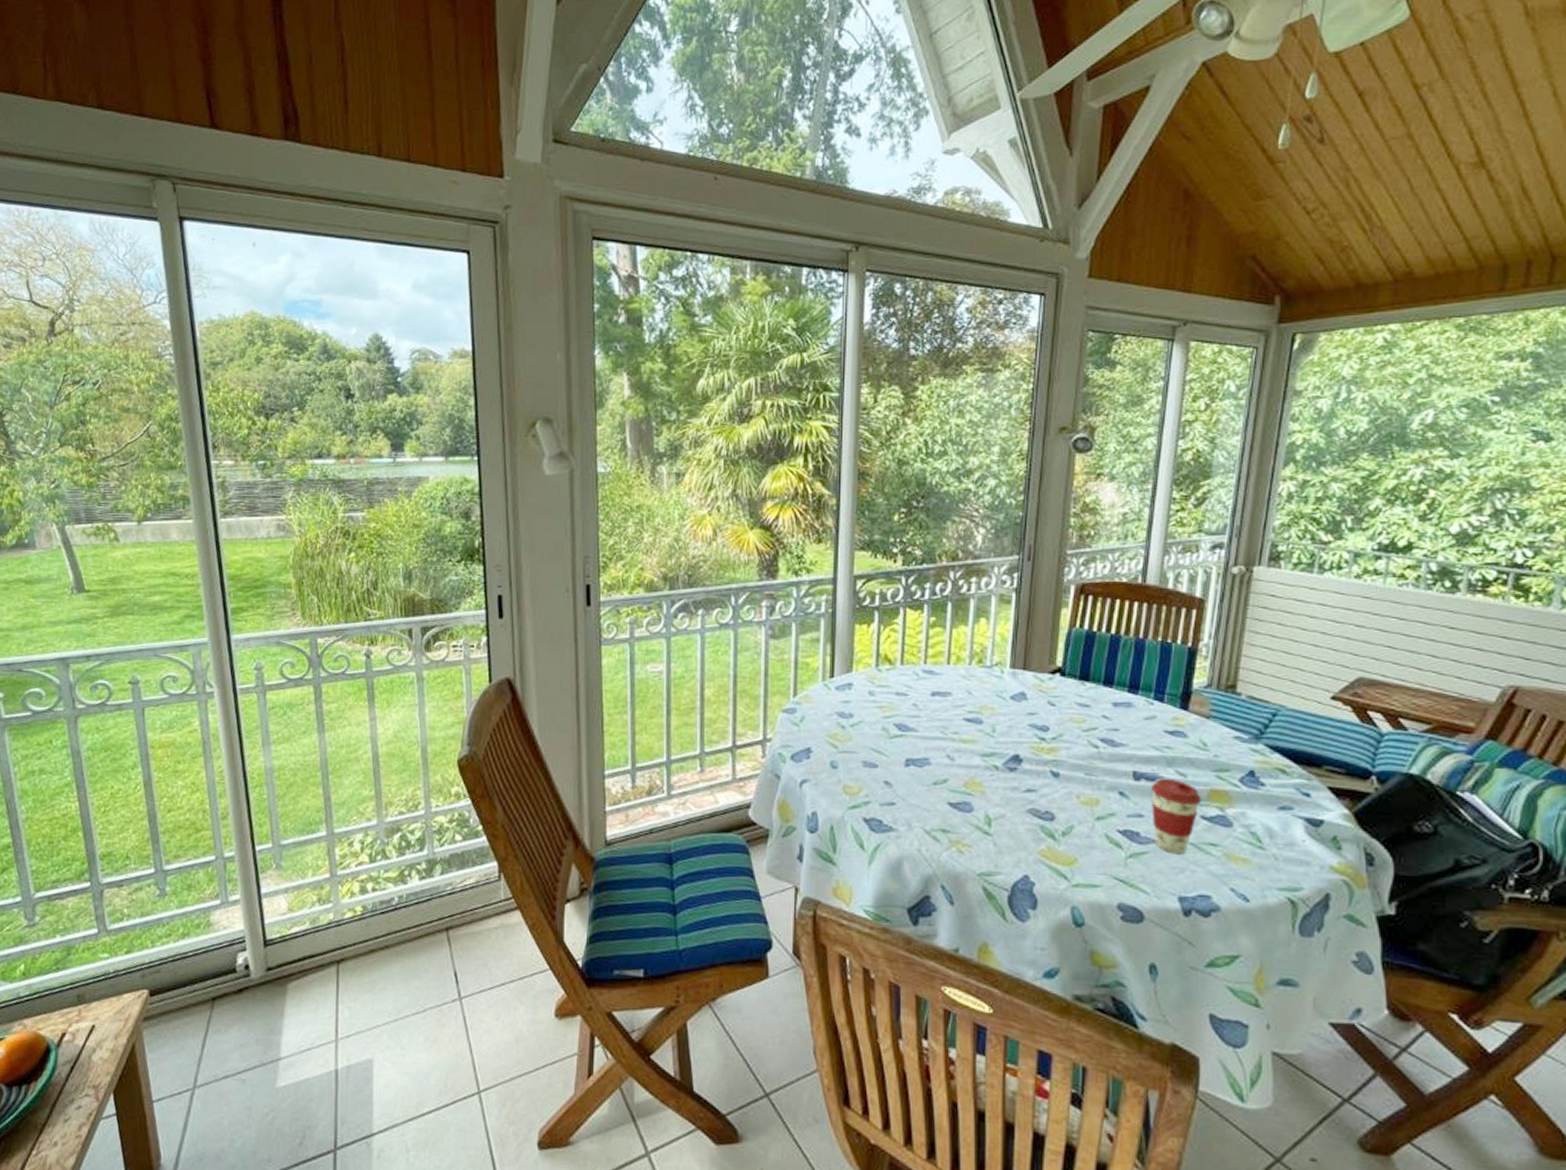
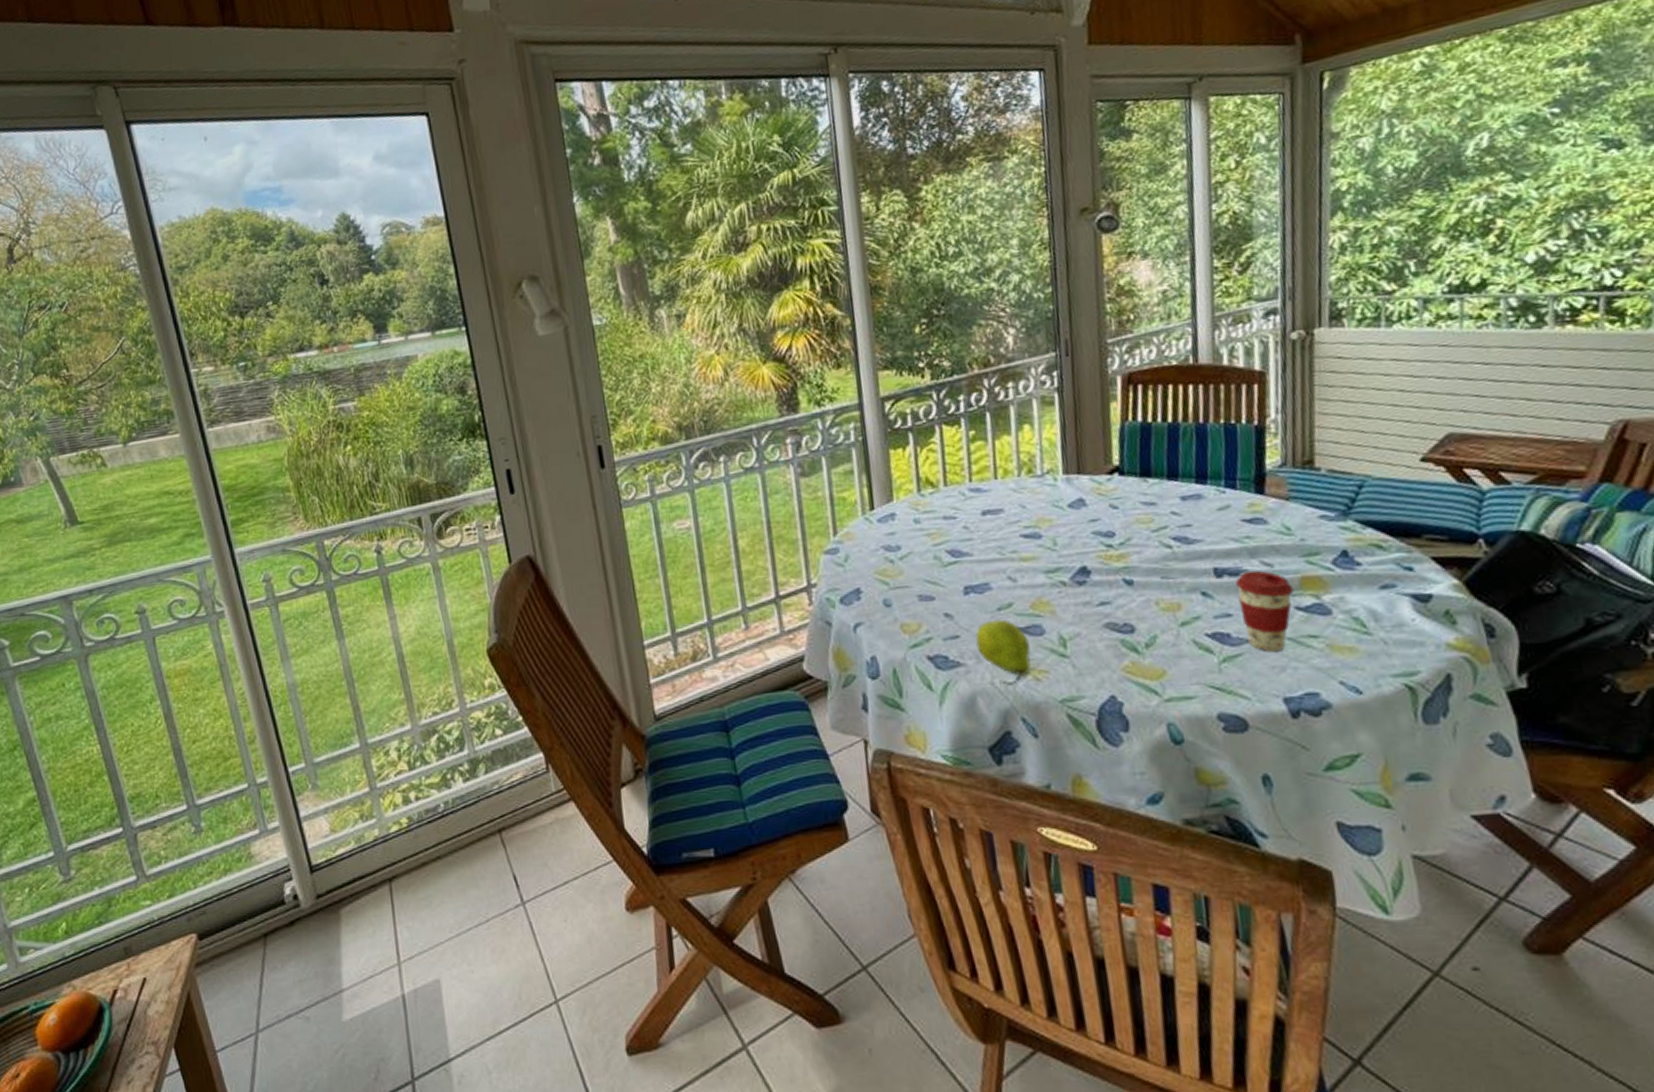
fruit: none [909,792,958,854] -> present [975,619,1031,685]

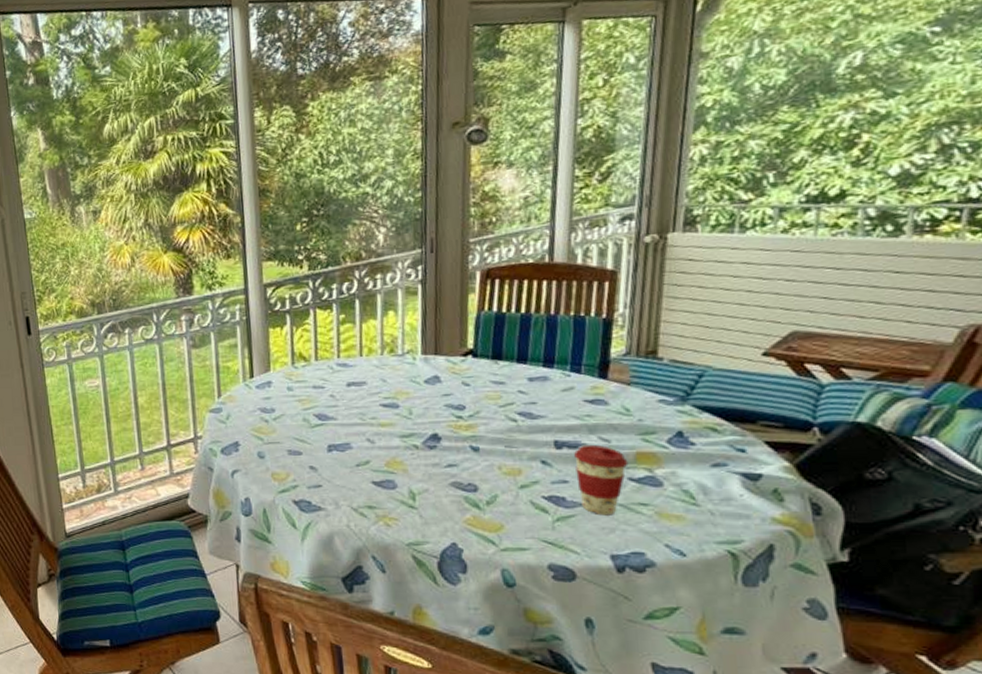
fruit: present [975,619,1031,685] -> none [335,474,383,528]

